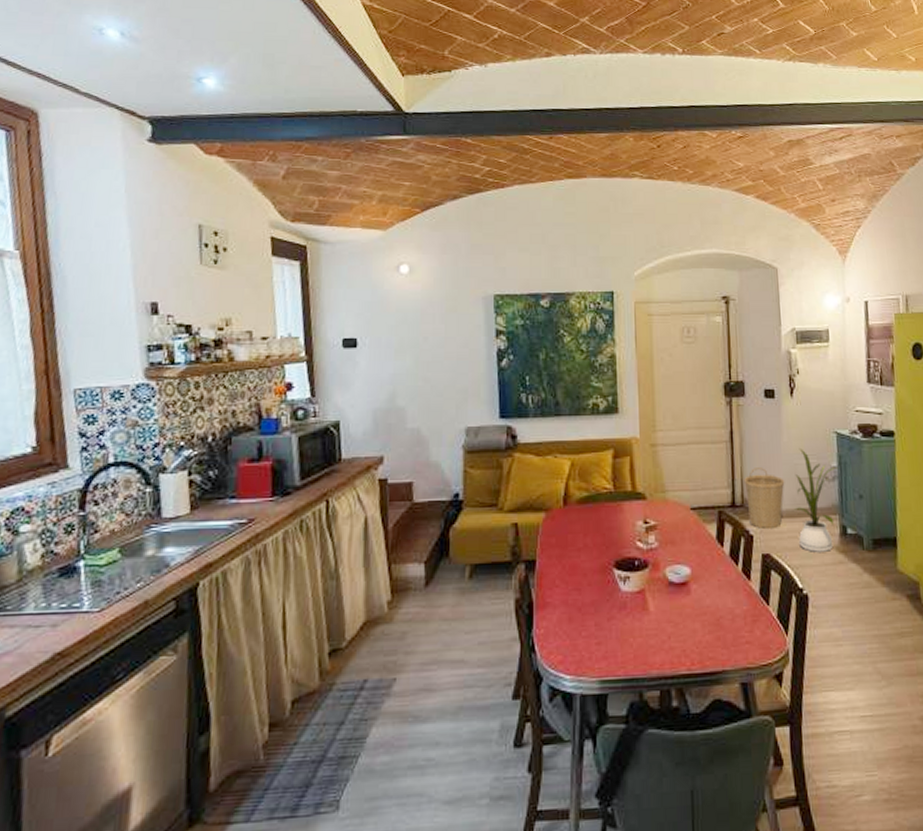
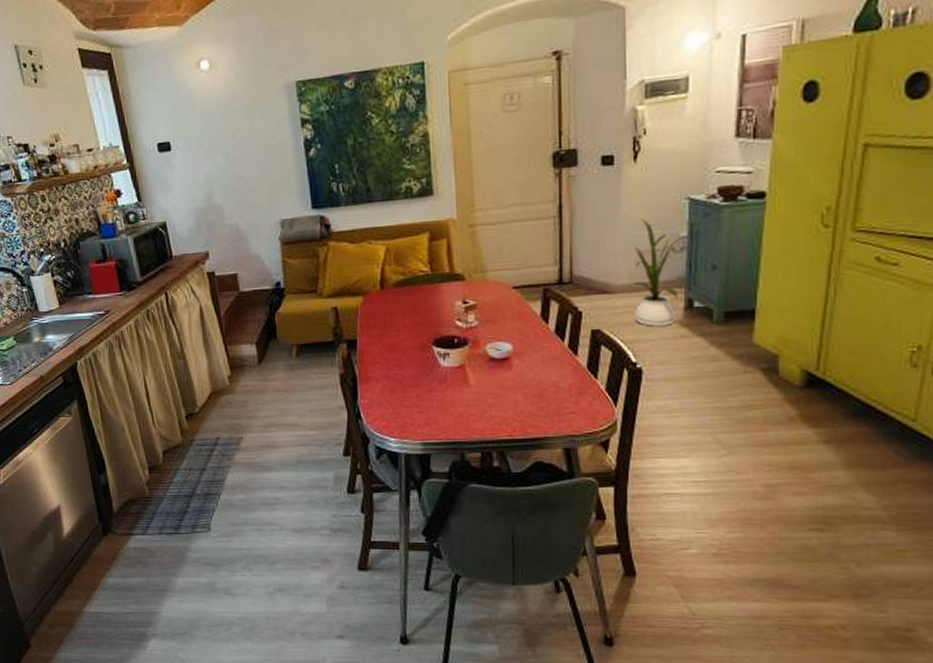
basket: present [744,468,785,530] -> none [573,242,622,306]

